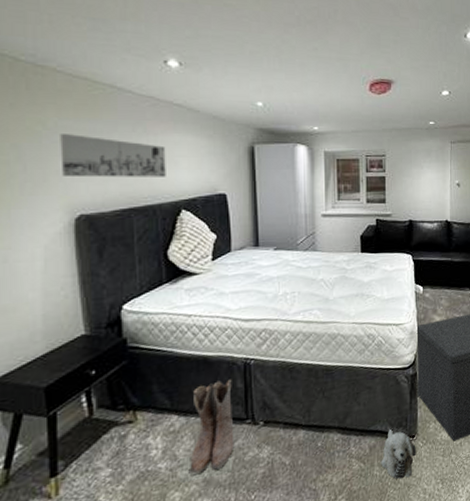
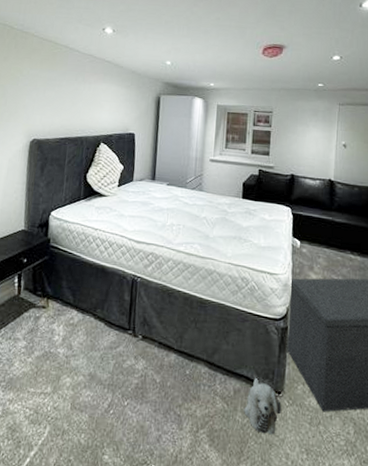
wall art: present [60,134,166,178] -> none [27,80,96,116]
boots: present [188,379,234,475] -> none [79,289,121,368]

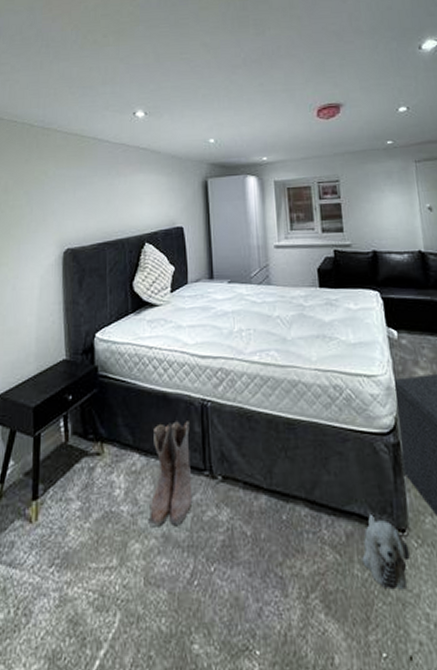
boots: none [79,289,121,368] -> present [148,421,192,526]

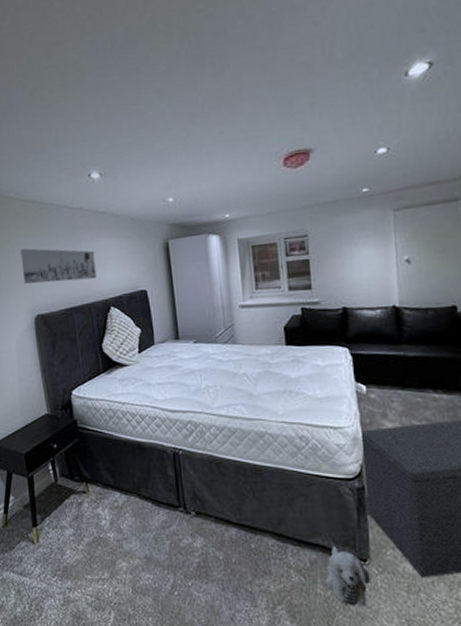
wall art: none [56,180,133,216] -> present [20,248,97,284]
boots: present [148,421,192,526] -> none [131,466,169,549]

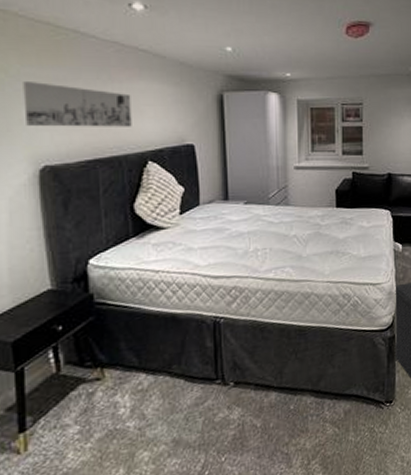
plush toy: present [325,545,370,607] -> none [356,392,394,446]

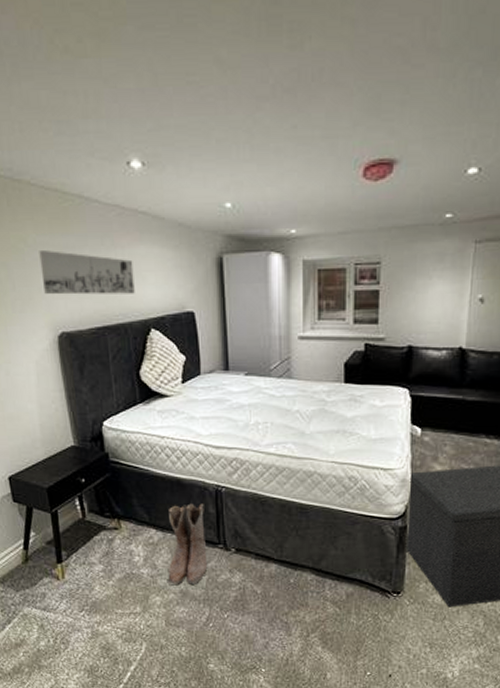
boots: none [157,338,204,434] -> present [167,503,207,584]

